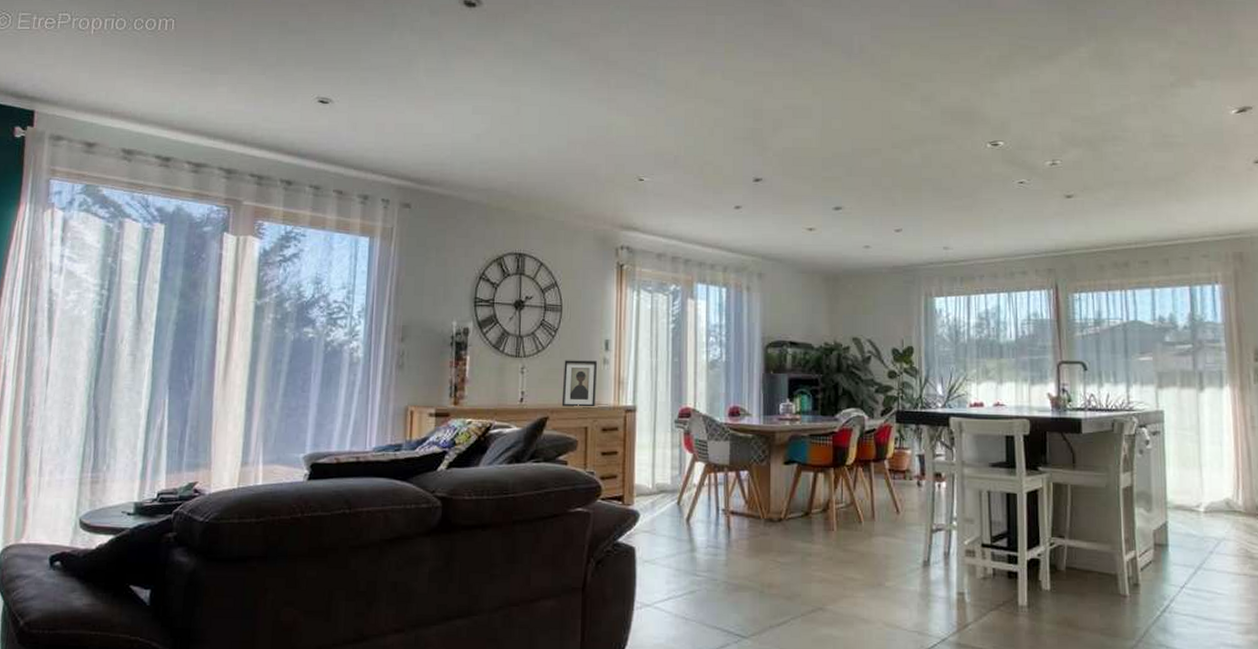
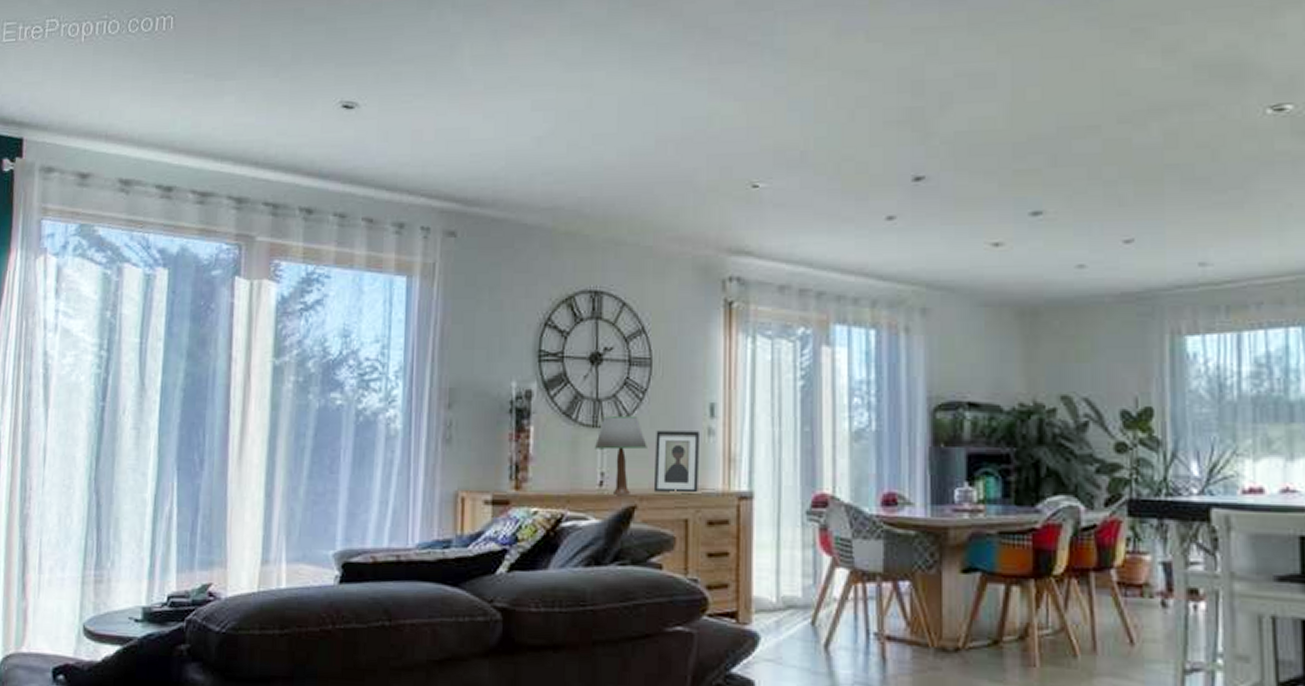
table lamp: none [517,347,558,409] -> present [595,413,647,495]

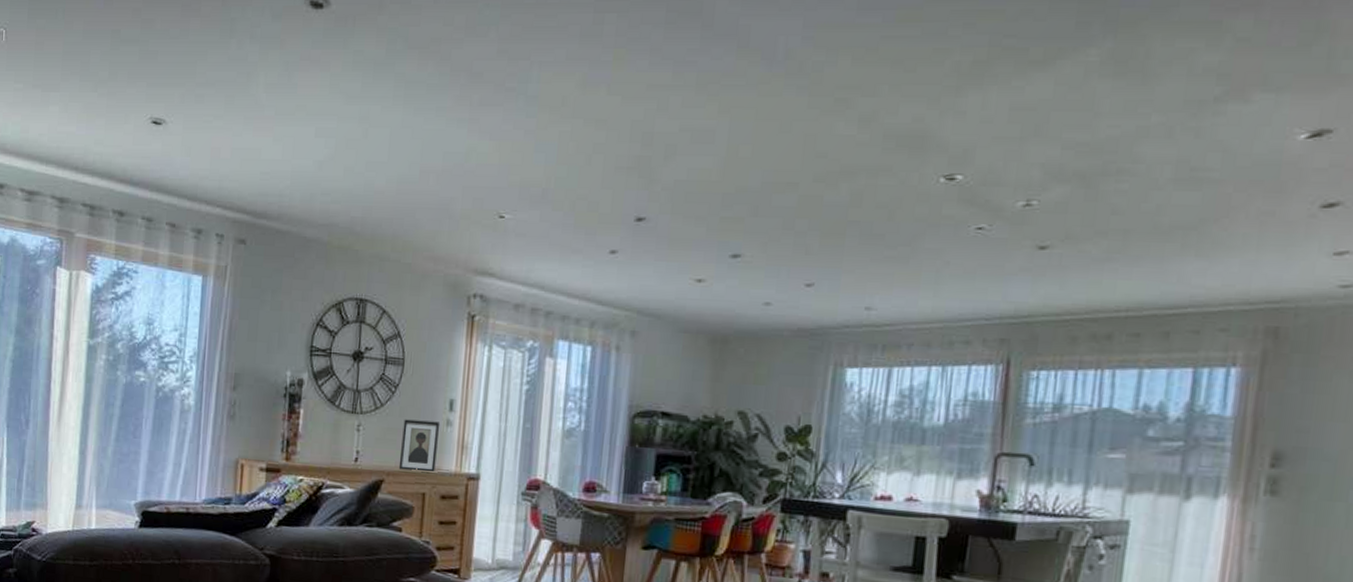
table lamp: present [595,413,647,495] -> none [353,403,396,471]

